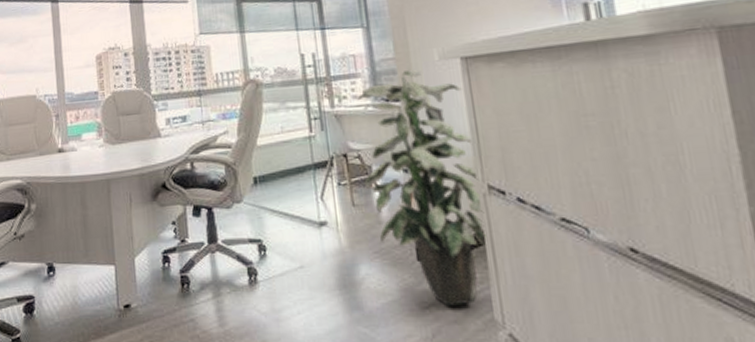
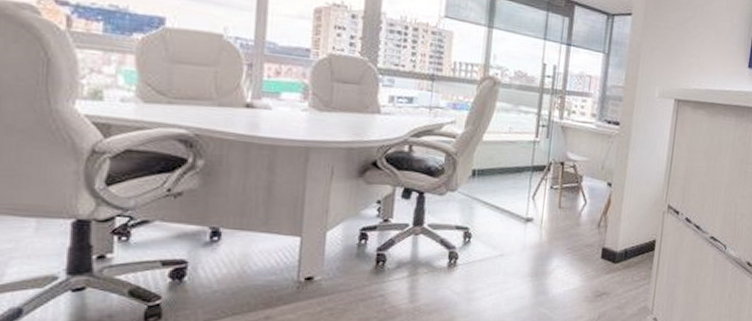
indoor plant: present [357,69,487,306] -> none [573,99,669,295]

